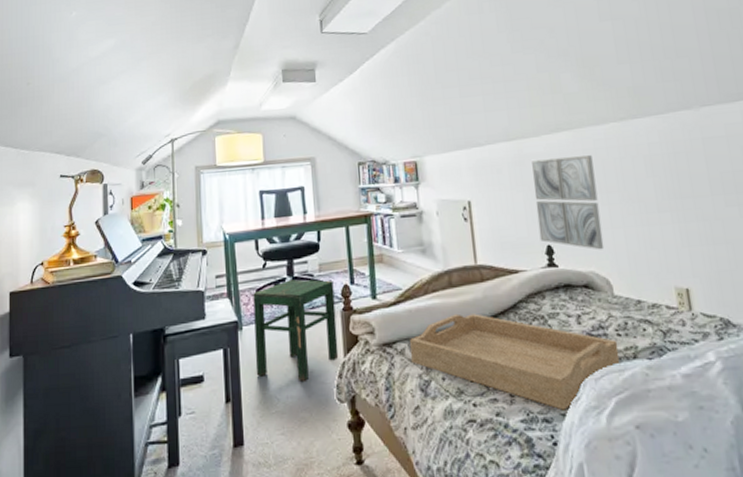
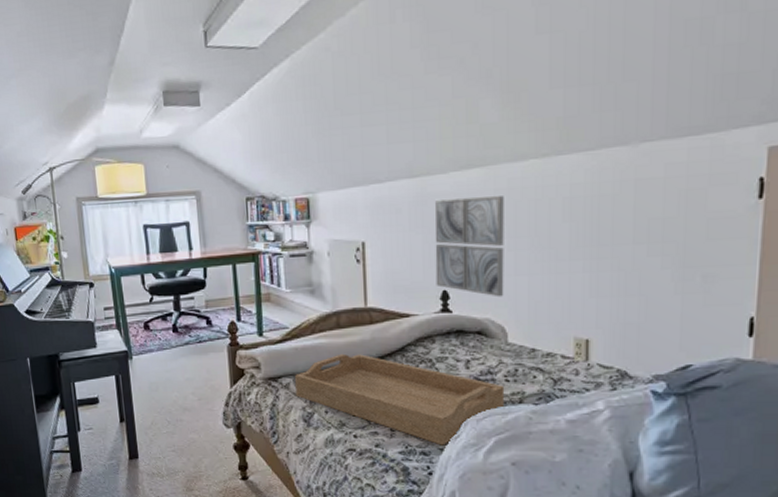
stool: present [253,279,339,381] -> none [141,314,225,407]

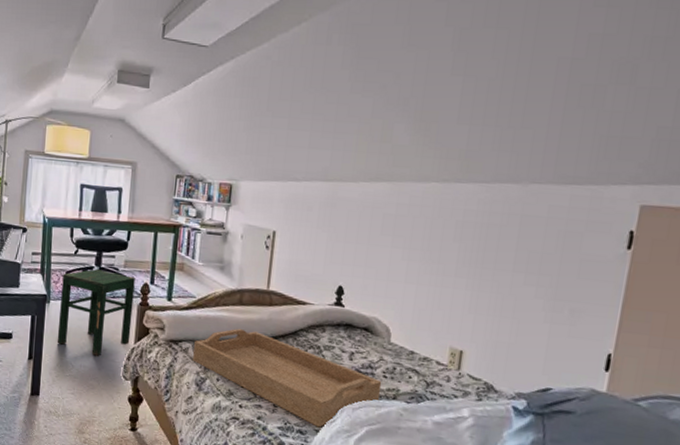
stool: none [141,314,225,407] -> present [57,269,135,356]
wall art: present [434,196,504,298] -> none [333,205,405,300]

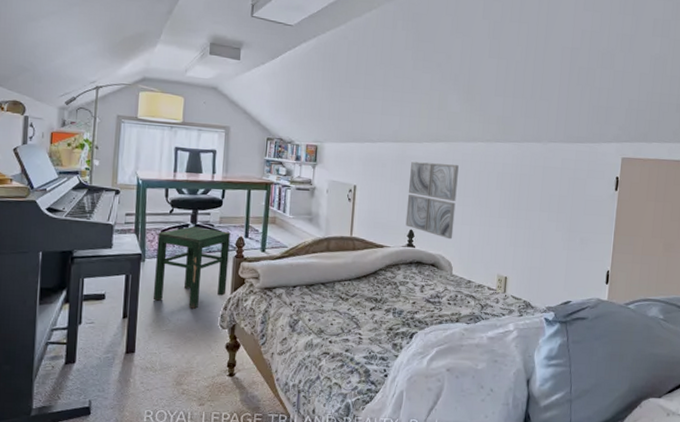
serving tray: present [193,328,382,428] -> none [286,272,447,353]
wall art: none [333,205,405,300] -> present [405,162,459,240]

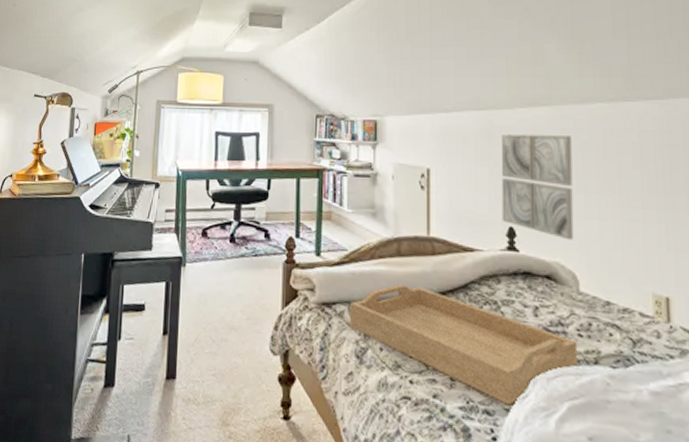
stool: present [152,226,230,309] -> none [194,224,279,327]
serving tray: none [286,272,447,353] -> present [350,284,579,406]

